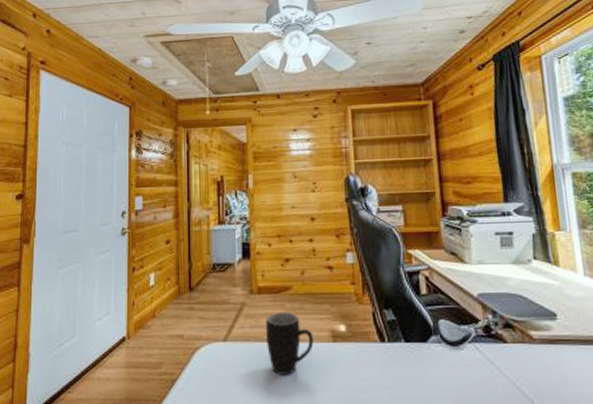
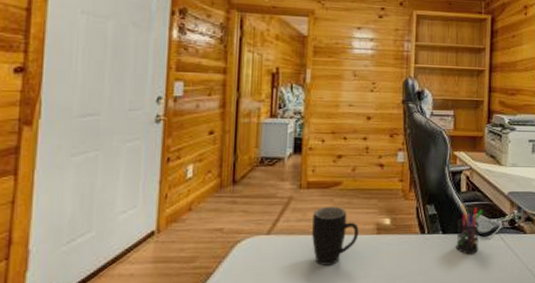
pen holder: none [420,308,450,366] -> present [456,204,483,254]

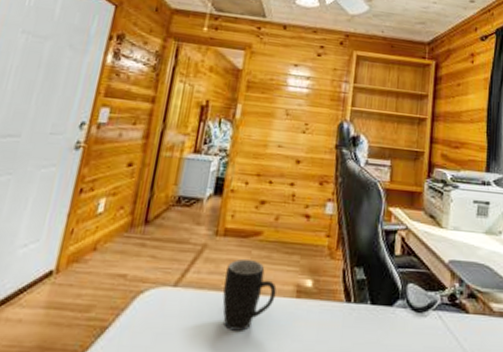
pen holder: present [456,204,483,254] -> none [385,269,419,333]

